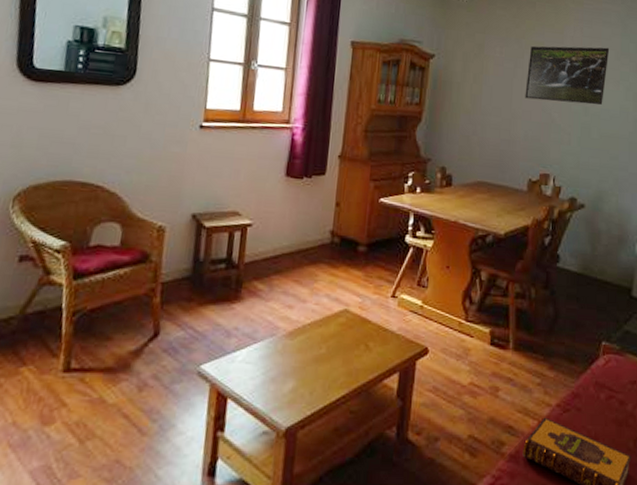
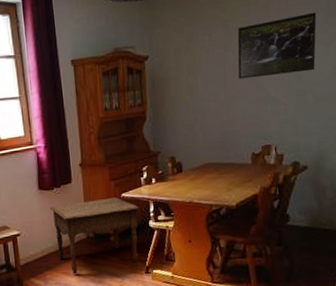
side table: none [292,198,398,284] -> present [49,197,140,274]

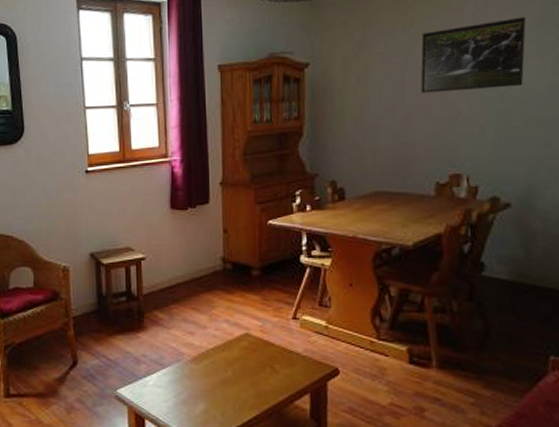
side table: present [49,197,140,274] -> none [181,224,290,310]

